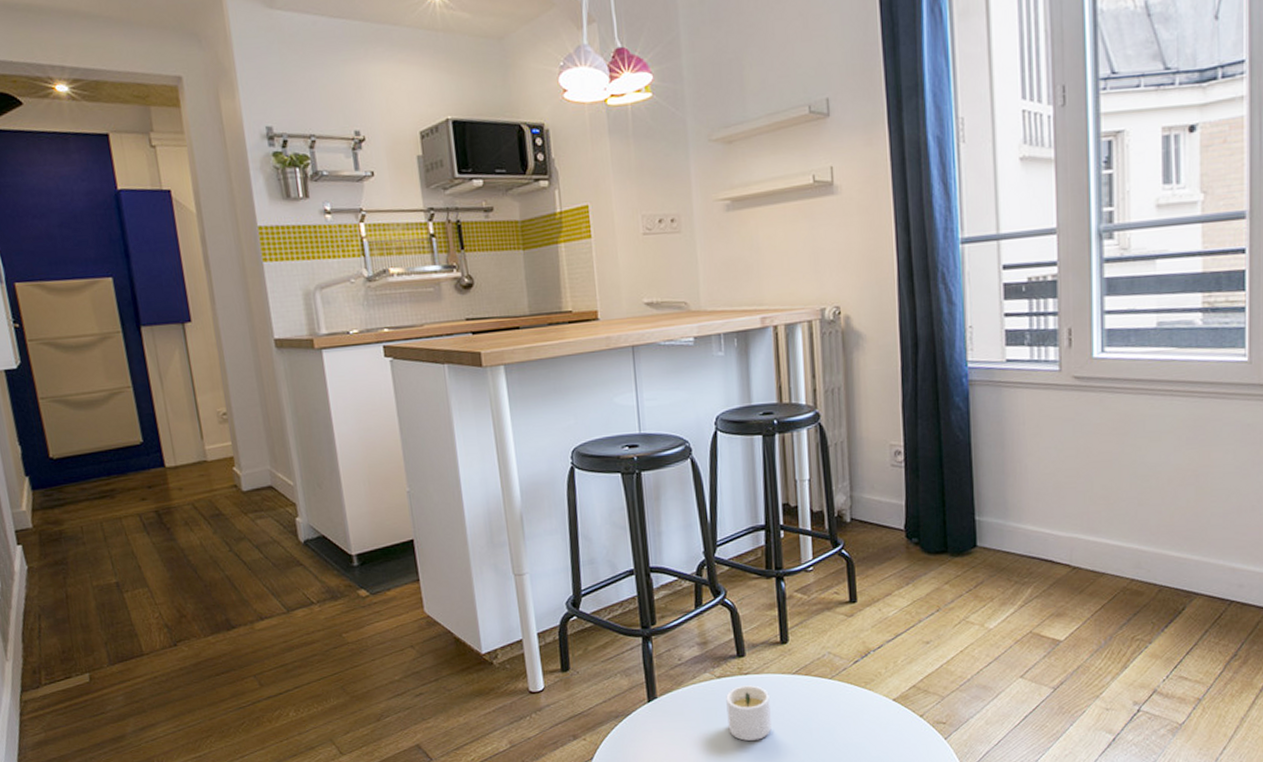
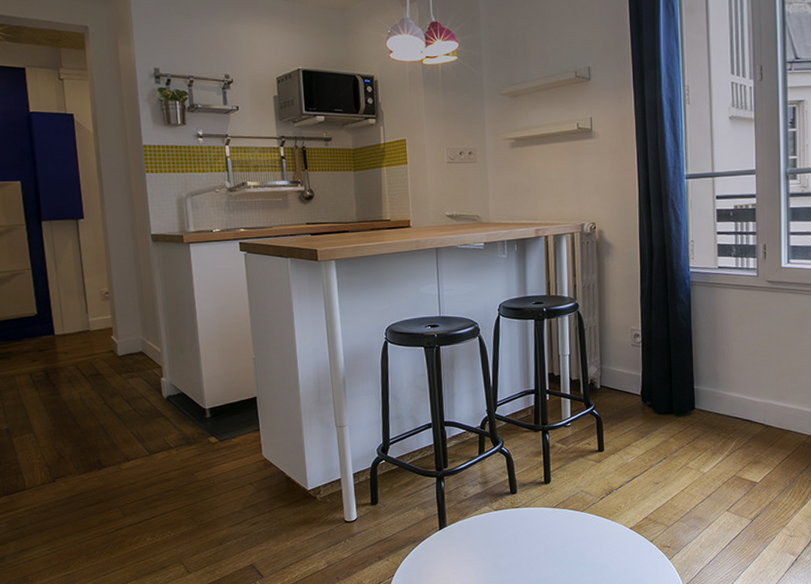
candle: present [726,685,772,741] -> none [501,516,536,561]

